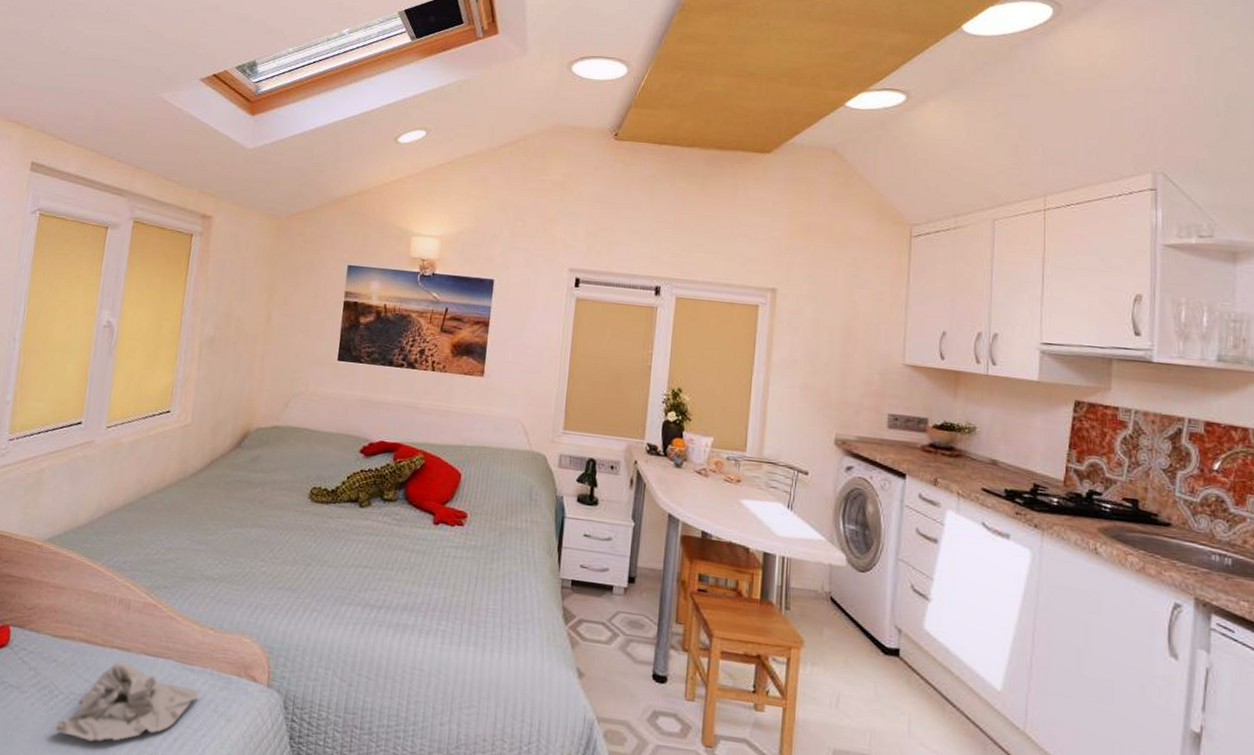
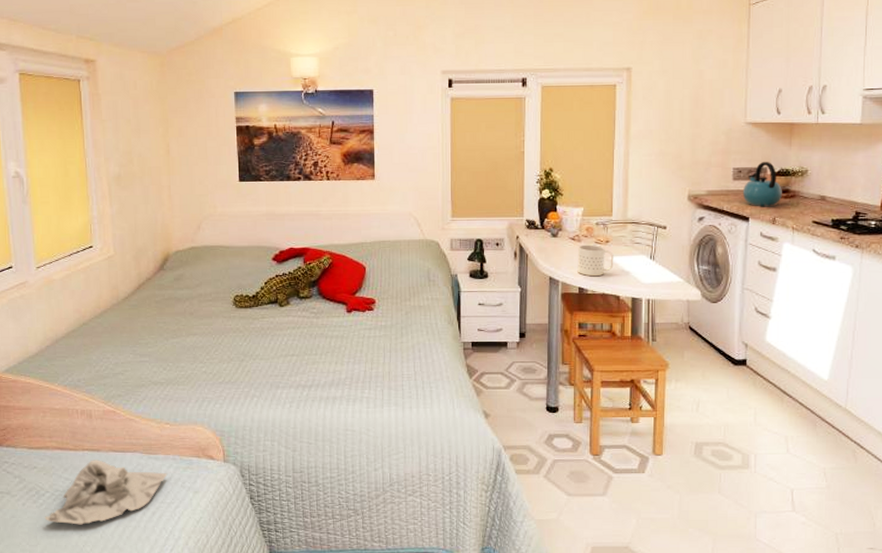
mug: none [701,480,745,521] -> present [577,244,614,277]
kettle: none [898,410,946,465] -> present [742,161,782,207]

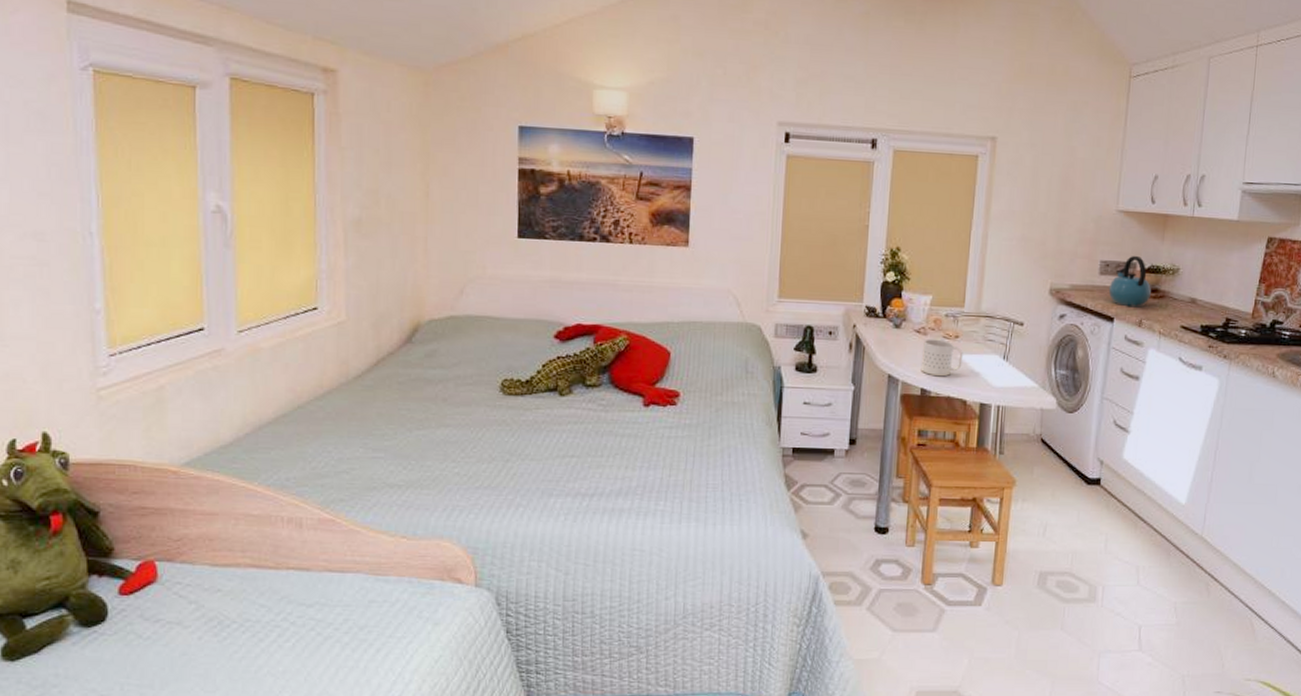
tissue: present [44,460,168,525] -> none [228,581,400,665]

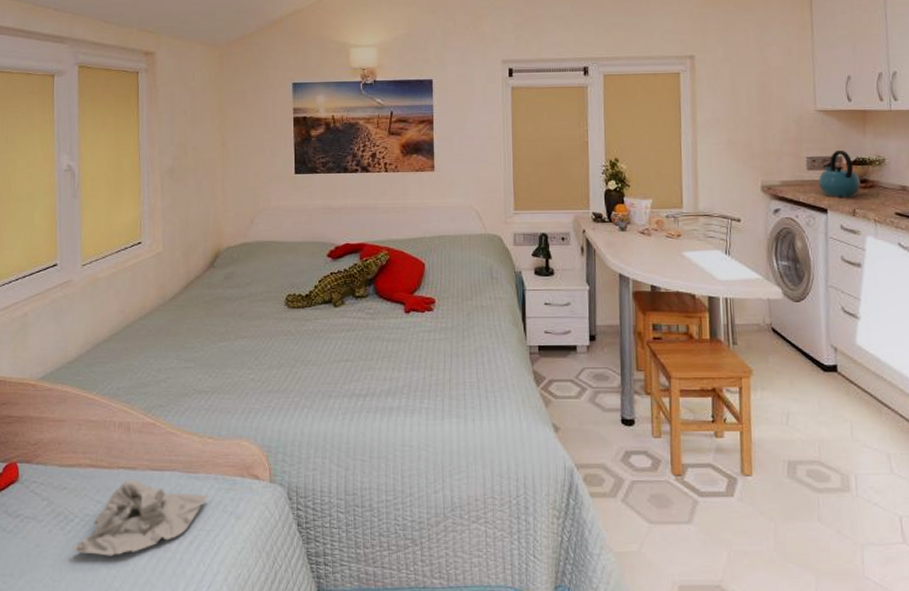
tissue: none [228,581,400,665] -> present [71,479,208,556]
mug: present [920,339,963,377] -> none [648,239,687,274]

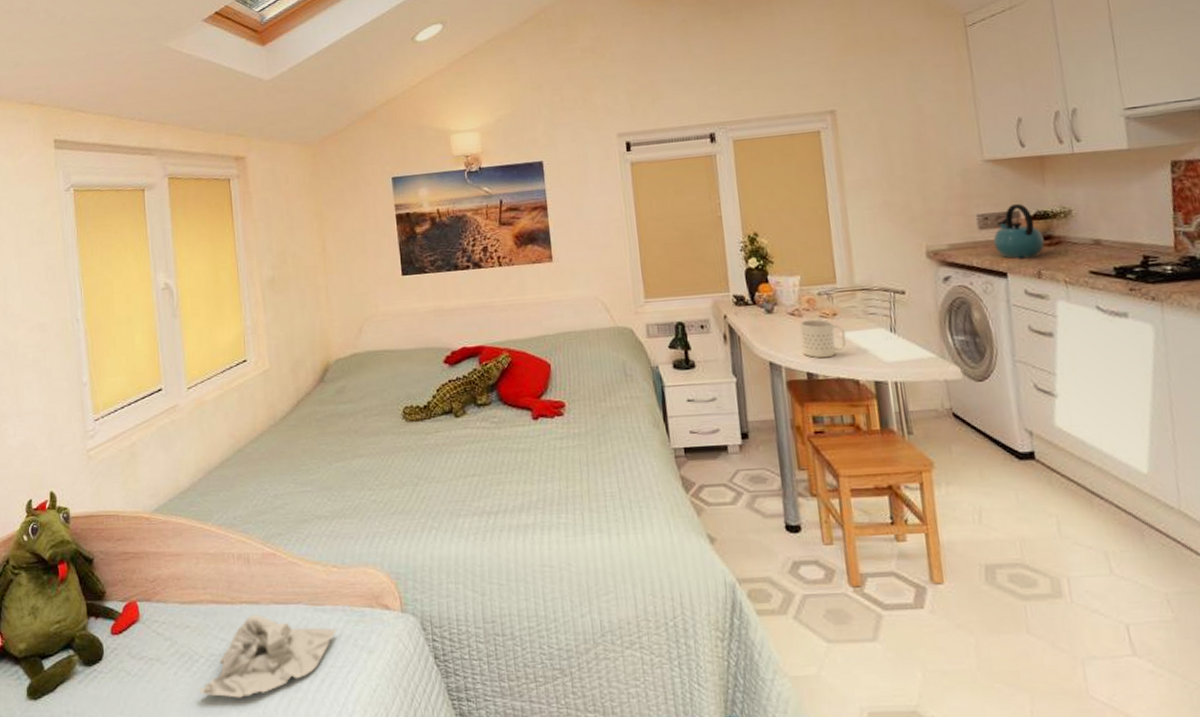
mug: none [648,239,687,274] -> present [800,319,847,359]

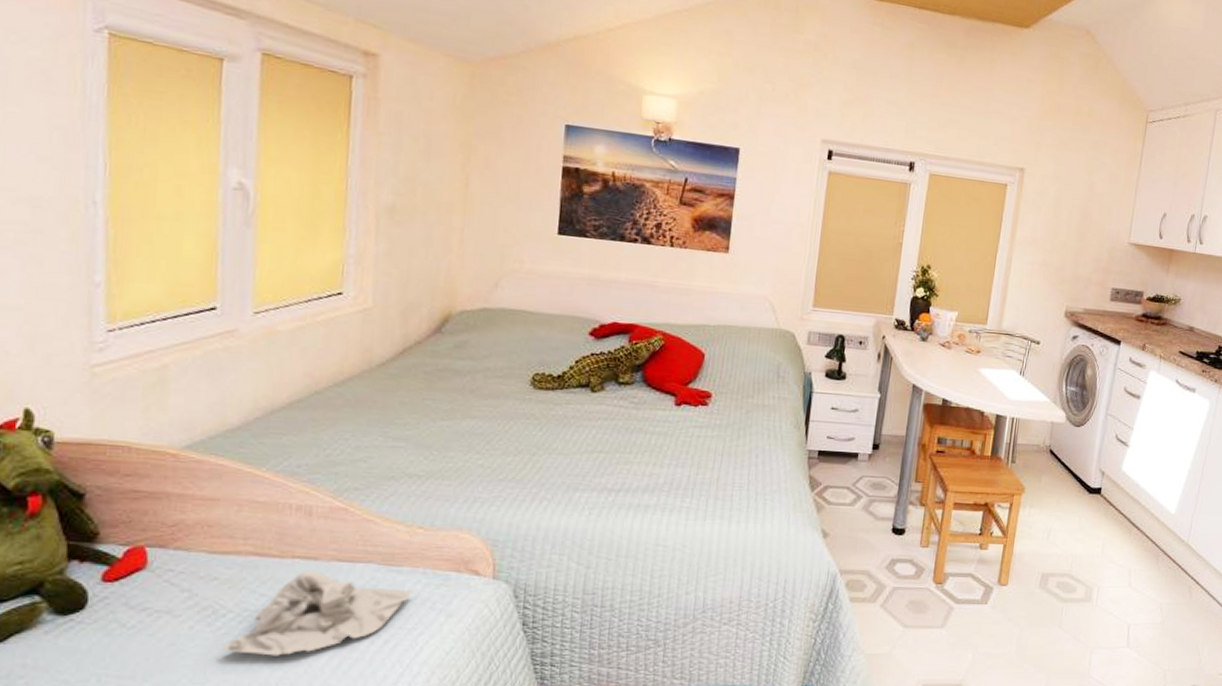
mug: present [800,319,847,359] -> none [943,352,983,389]
kettle: present [993,203,1045,259] -> none [1117,284,1155,333]

